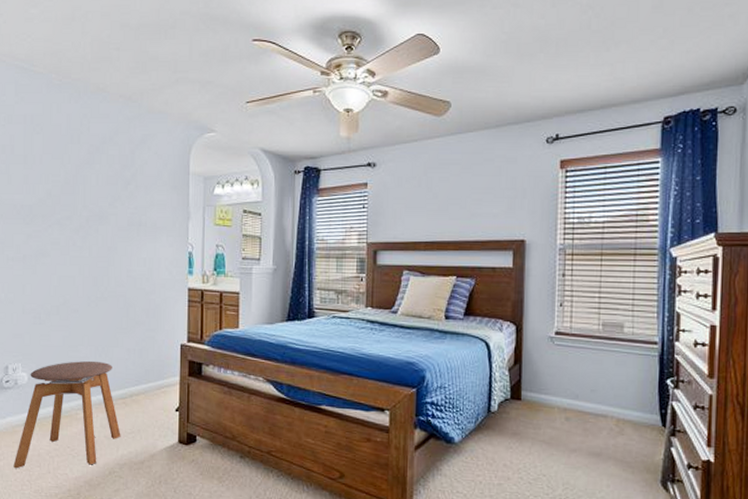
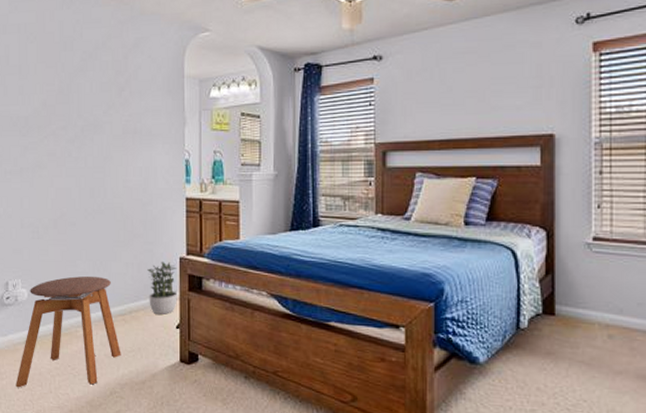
potted plant: none [149,347,178,398] -> present [147,261,178,314]

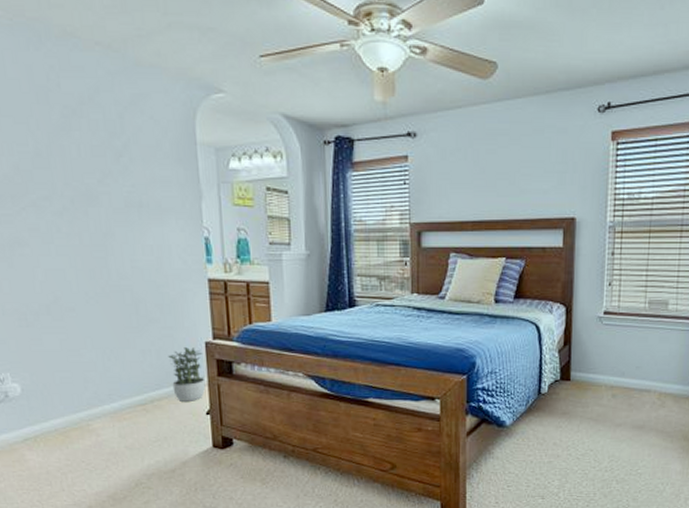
stool: present [15,275,121,388] -> none [17,365,145,490]

